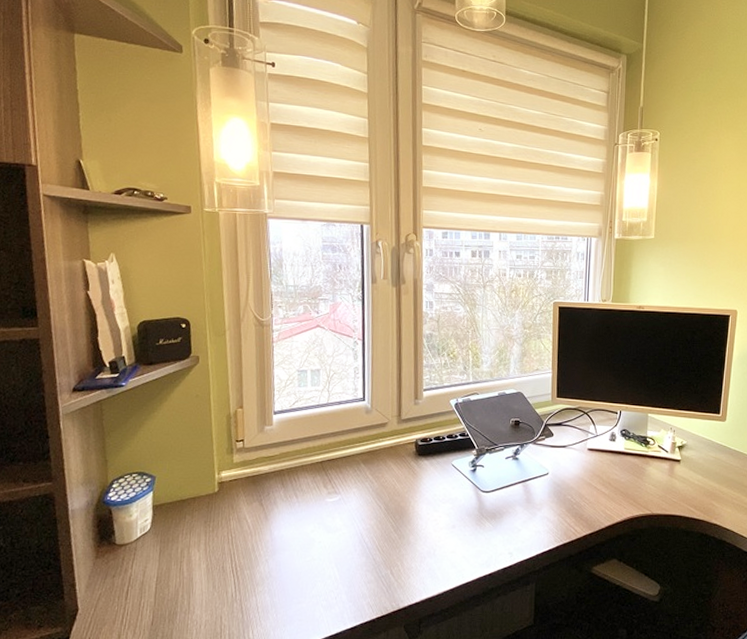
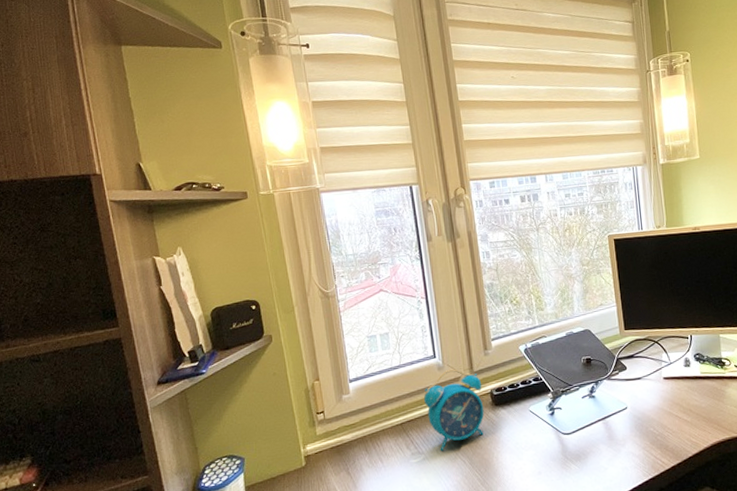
alarm clock: none [348,414,408,494] -> present [424,369,484,452]

